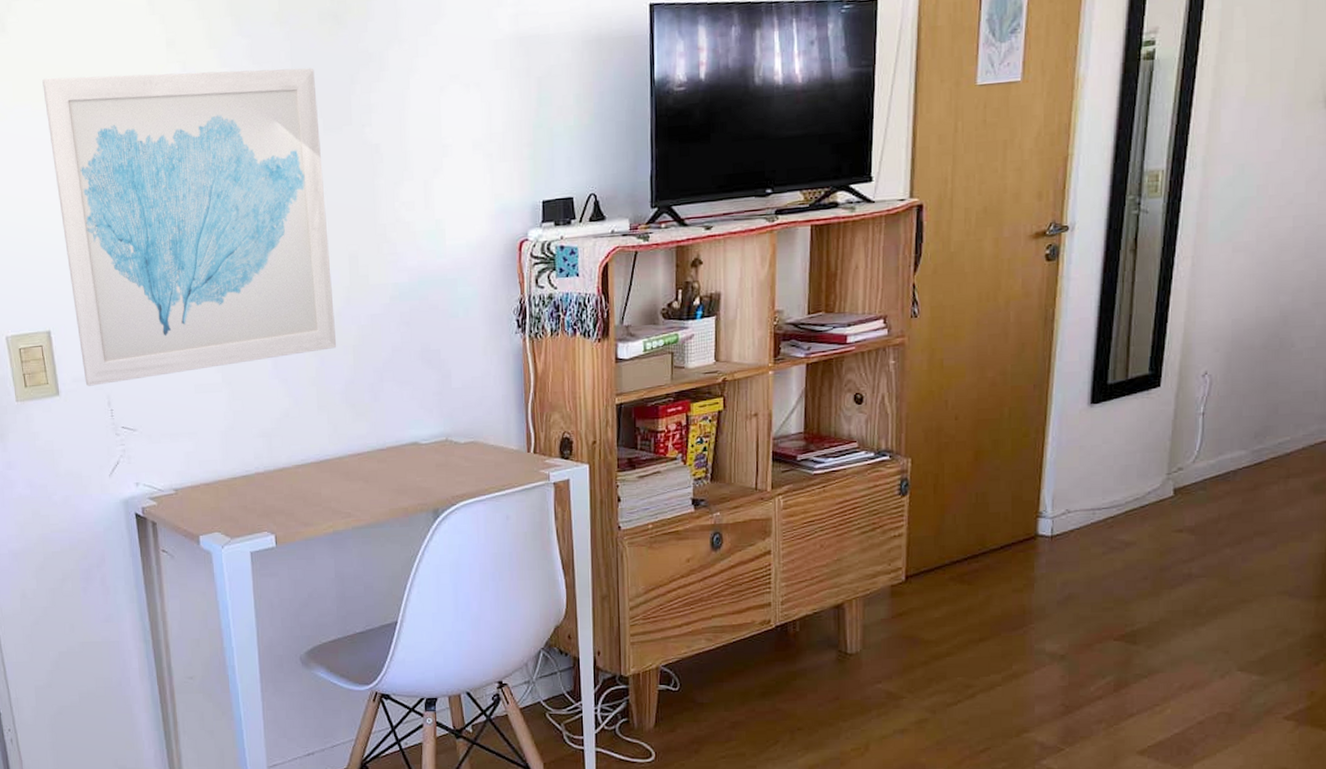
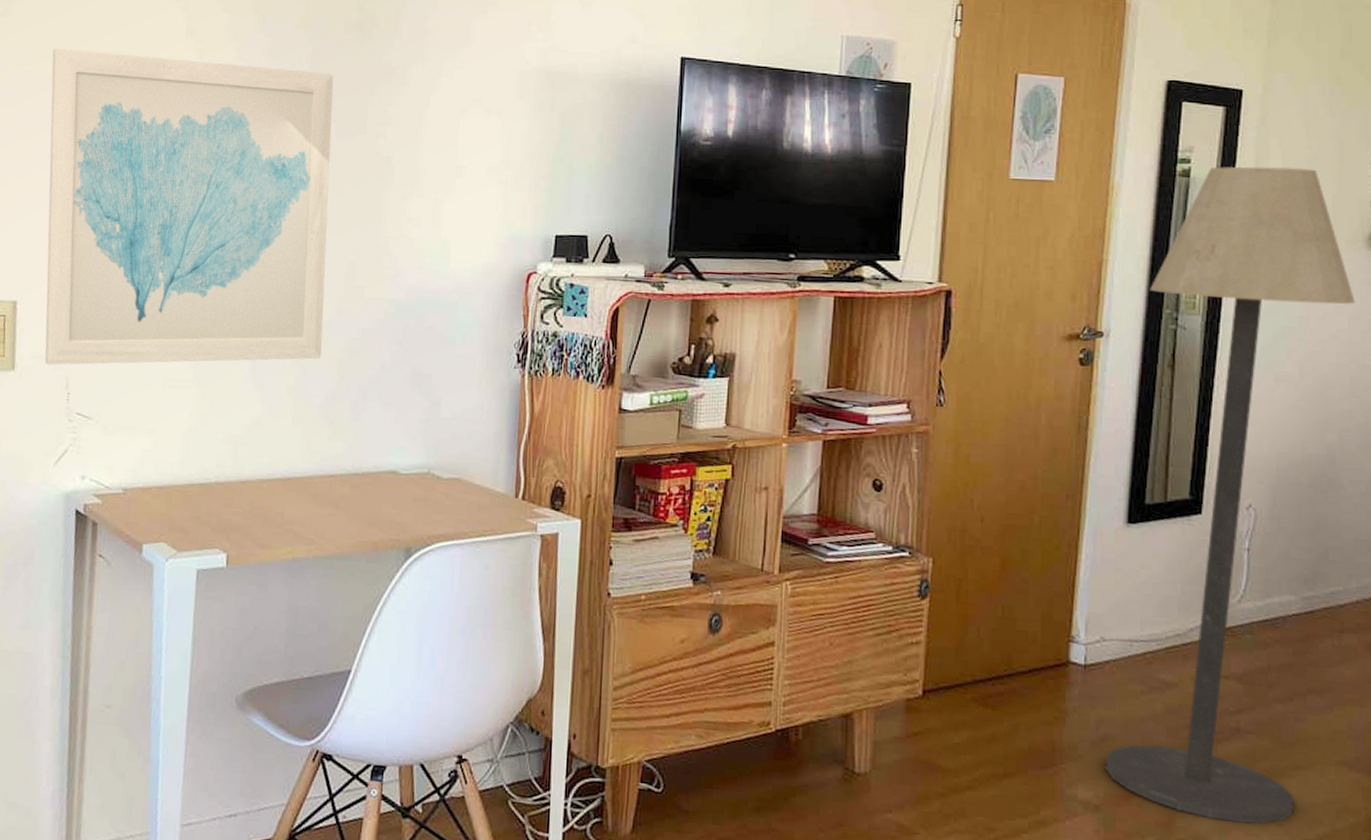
floor lamp: none [1070,34,1313,655] -> present [1105,166,1355,824]

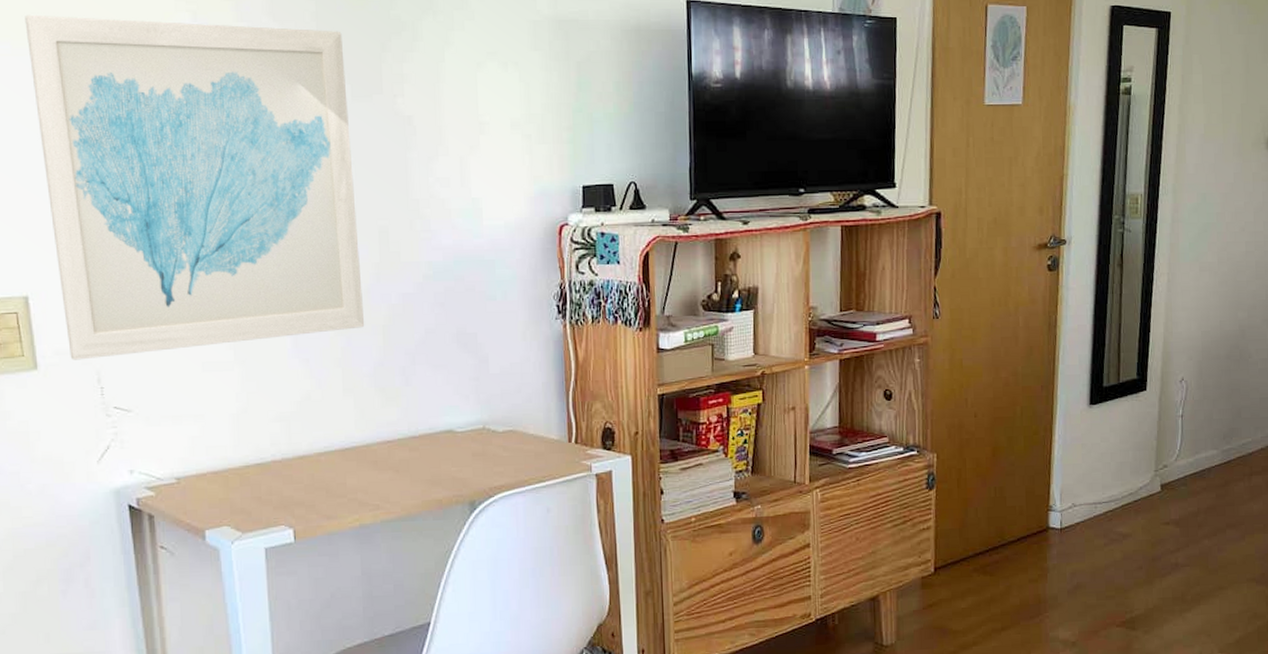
floor lamp: present [1105,166,1355,824] -> none [1078,81,1259,639]

